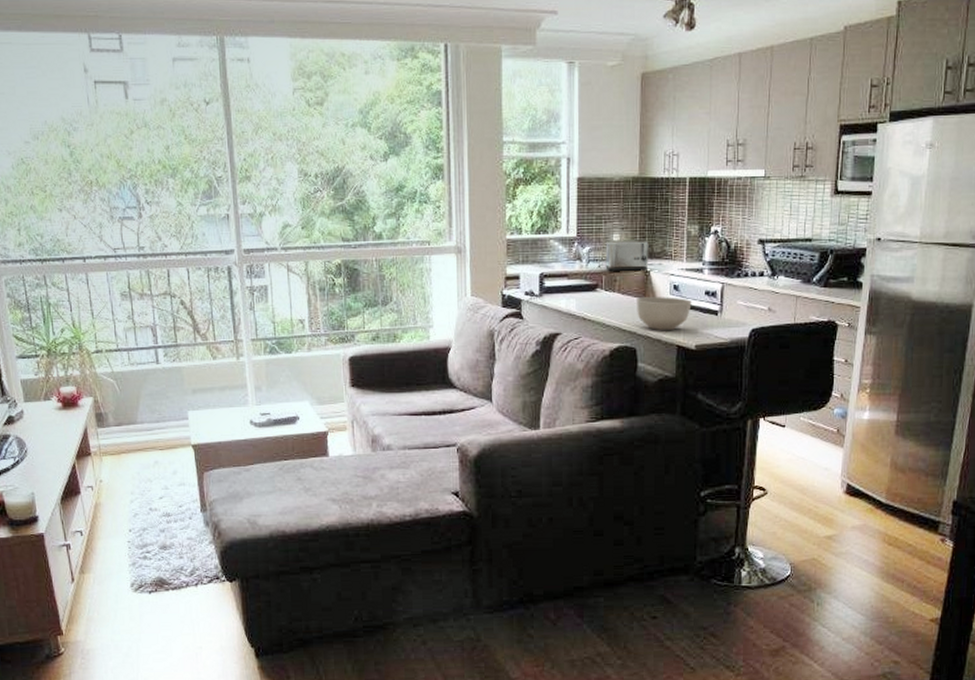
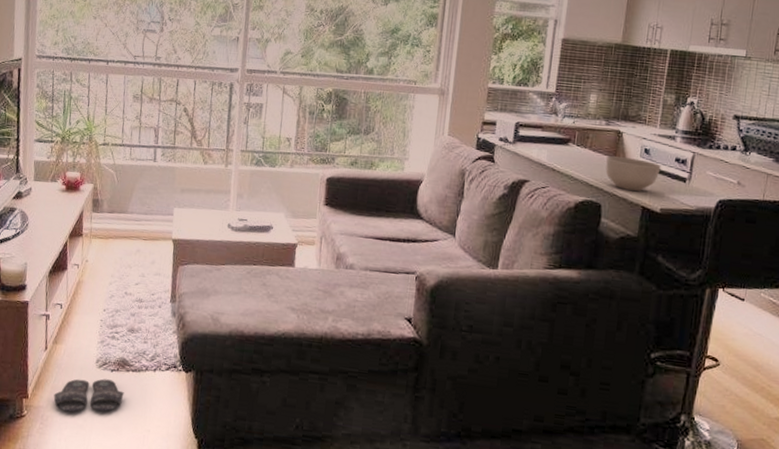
slippers: none [90,602,168,643] -> present [53,379,124,413]
toaster: present [605,239,651,271] -> none [580,99,627,132]

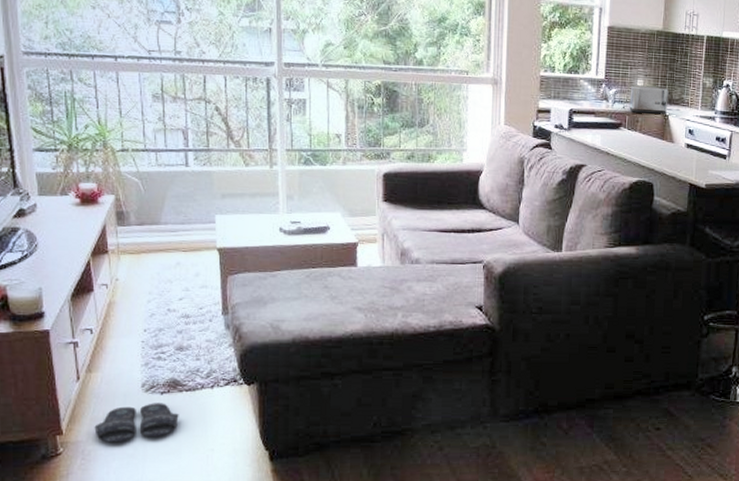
toaster: none [580,99,627,132] -> present [629,84,671,115]
bowl: present [605,156,661,191] -> none [655,138,704,169]

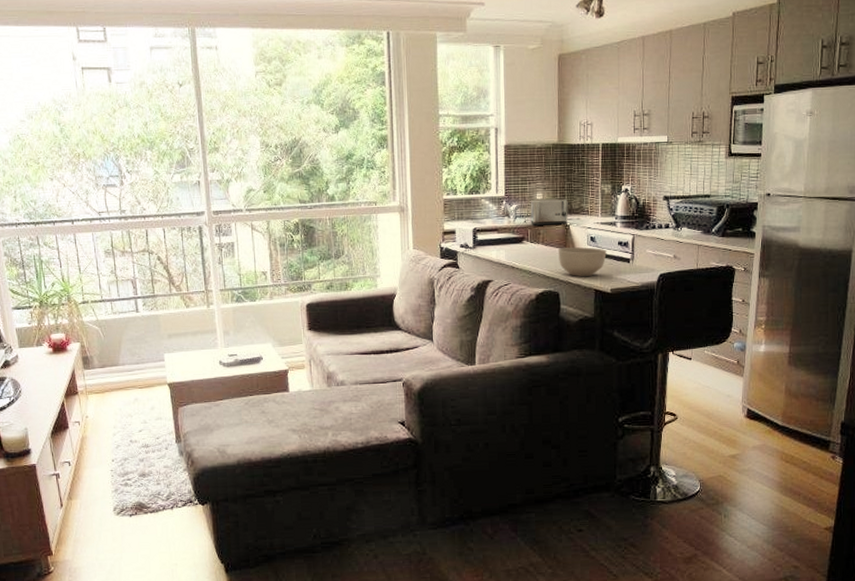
slippers: present [94,403,179,444] -> none [77,524,146,562]
bowl: none [655,138,704,169] -> present [557,247,607,276]

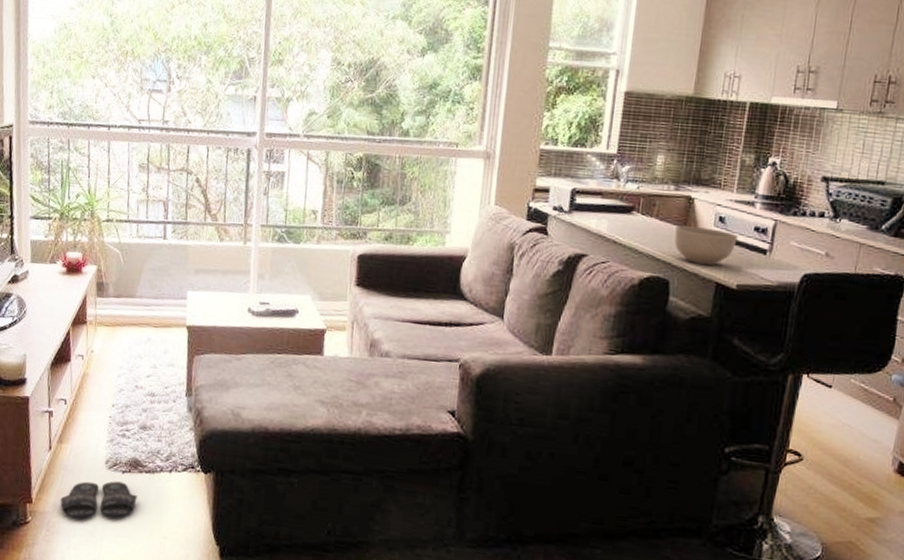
slippers: none [77,524,146,562] -> present [60,481,137,519]
toaster: present [530,198,570,226] -> none [645,161,699,198]

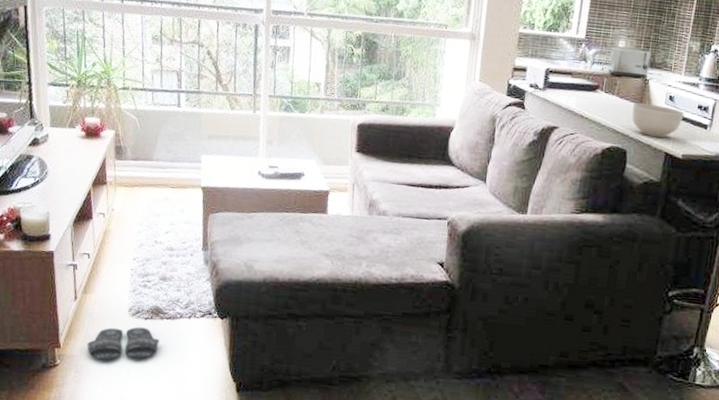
toaster: none [645,161,699,198] -> present [608,45,654,79]

